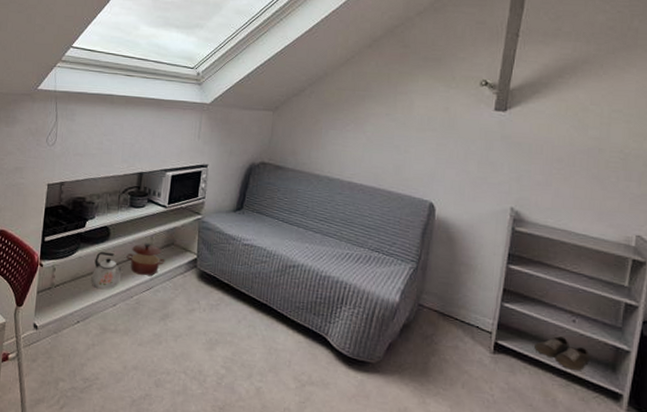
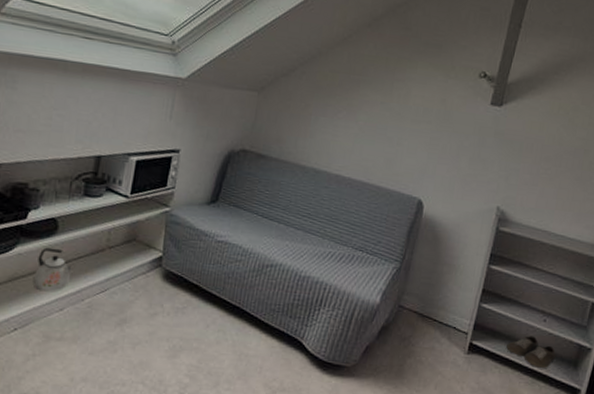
saucepan: present [126,243,165,276] -> none [78,238,125,277]

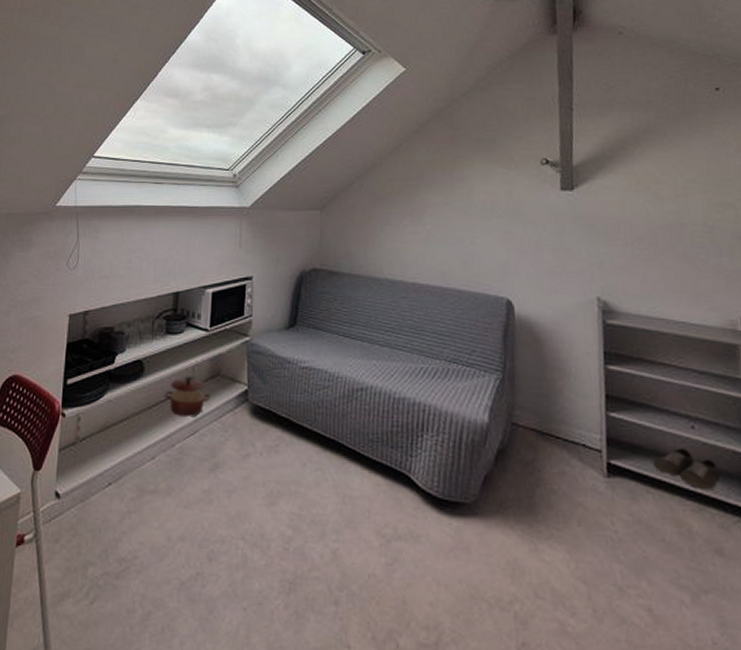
kettle: present [33,247,72,292] -> none [123,391,160,440]
saucepan: none [78,238,125,277] -> present [165,376,211,418]

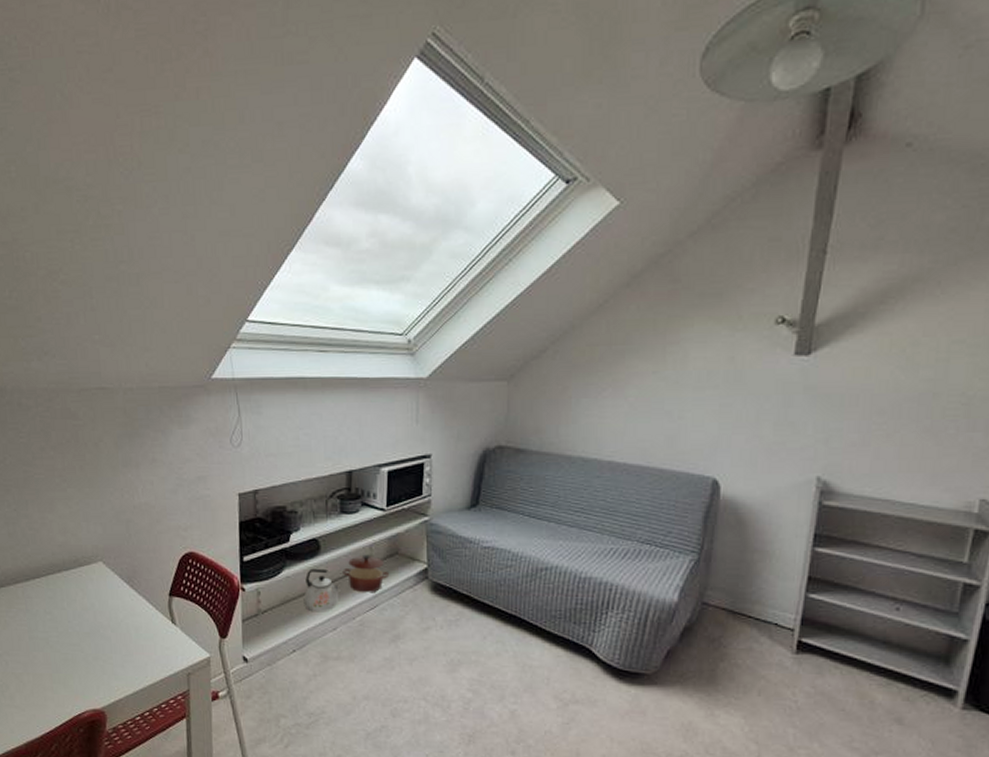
kettle: none [123,391,160,440] -> present [303,568,339,613]
shoe: present [653,448,722,489] -> none [848,628,919,666]

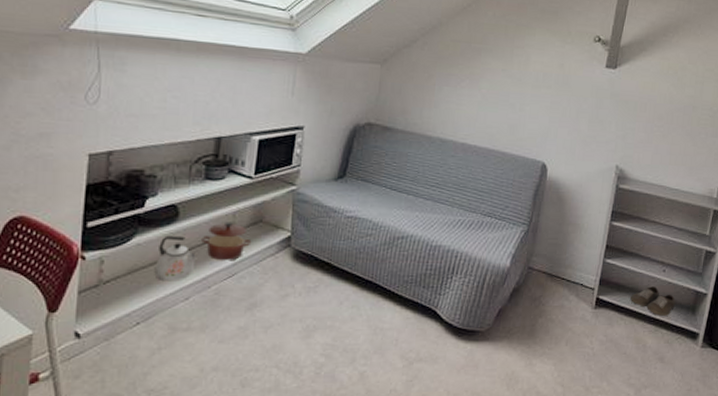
shoe: none [848,628,919,666] -> present [630,286,676,316]

